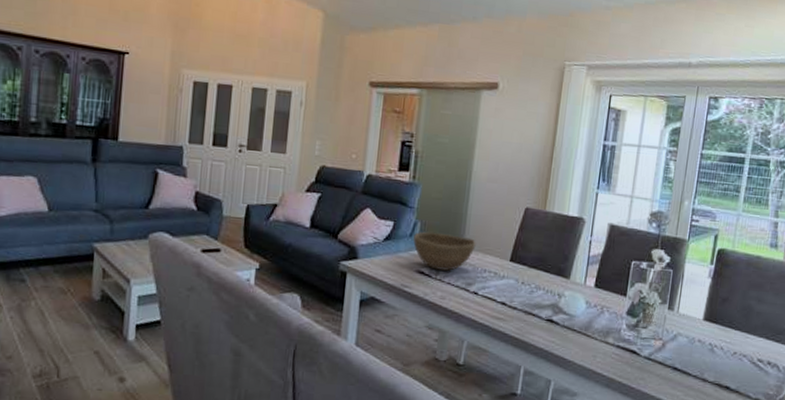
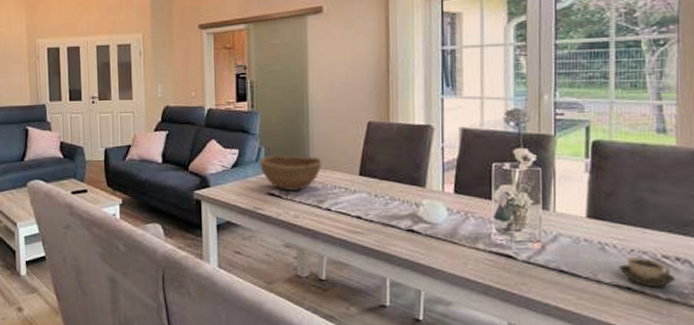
cup: none [722,359,766,389] -> present [619,257,676,288]

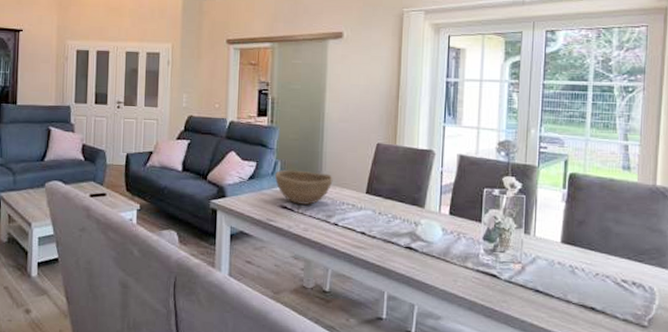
cup: present [619,257,676,288] -> none [585,280,632,309]

